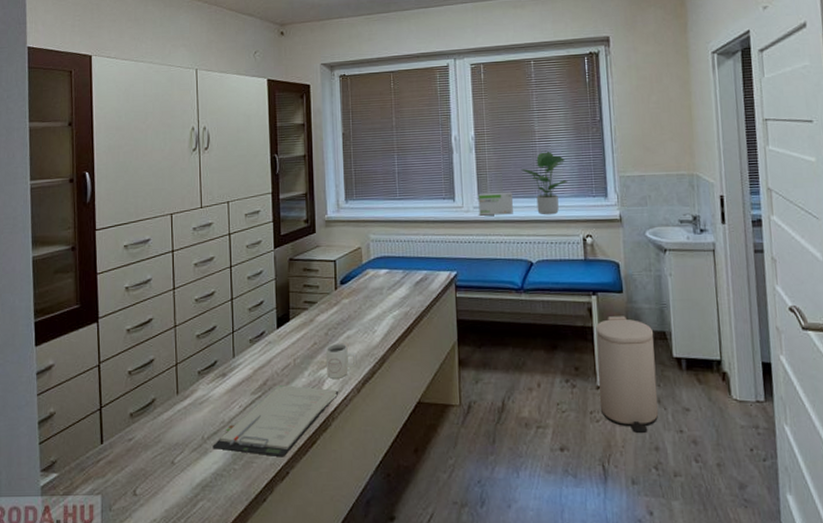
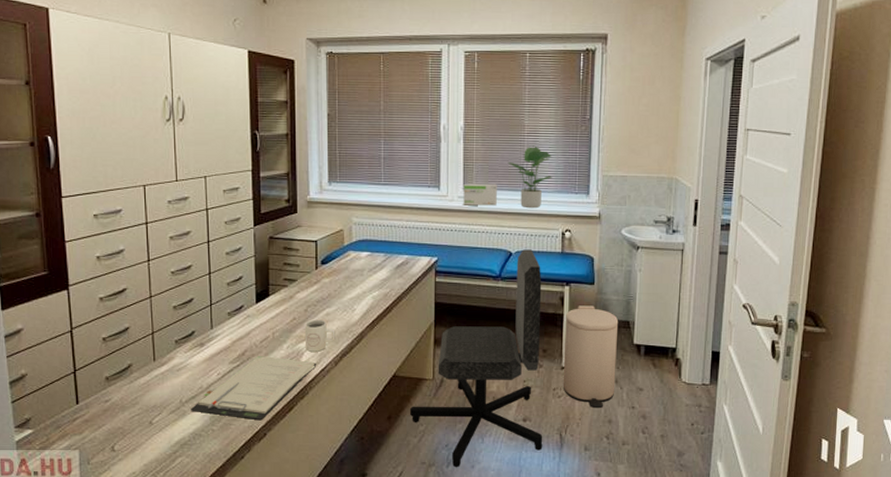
chair: none [436,258,585,508] -> present [409,249,543,468]

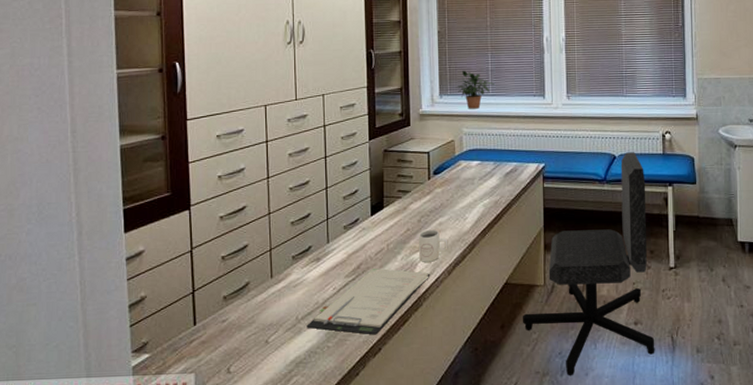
potted plant: none [345,156,387,199] -> present [455,70,495,110]
medicine box: present [463,183,497,206] -> none [567,90,599,112]
potted plant: present [507,145,553,209] -> none [607,53,651,113]
pedal bin: present [562,305,619,409] -> none [670,205,723,309]

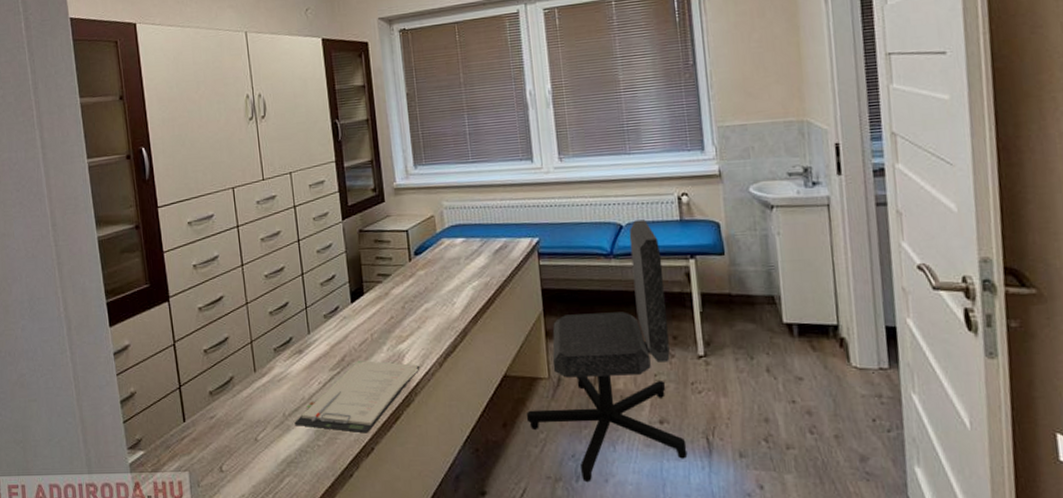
mug: present [418,229,448,262] -> none [403,316,437,353]
potted plant: present [455,70,495,110] -> none [431,135,474,181]

